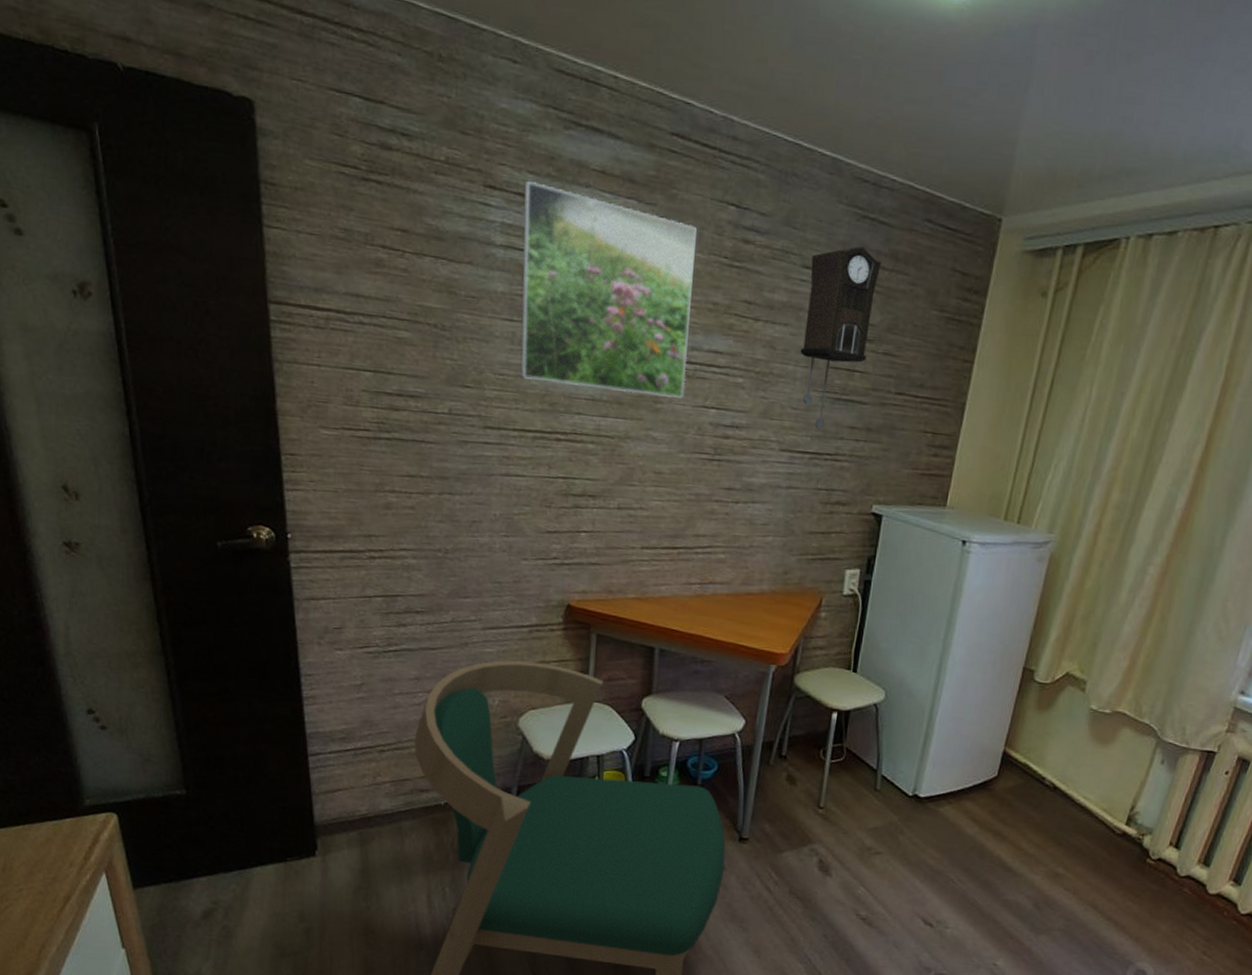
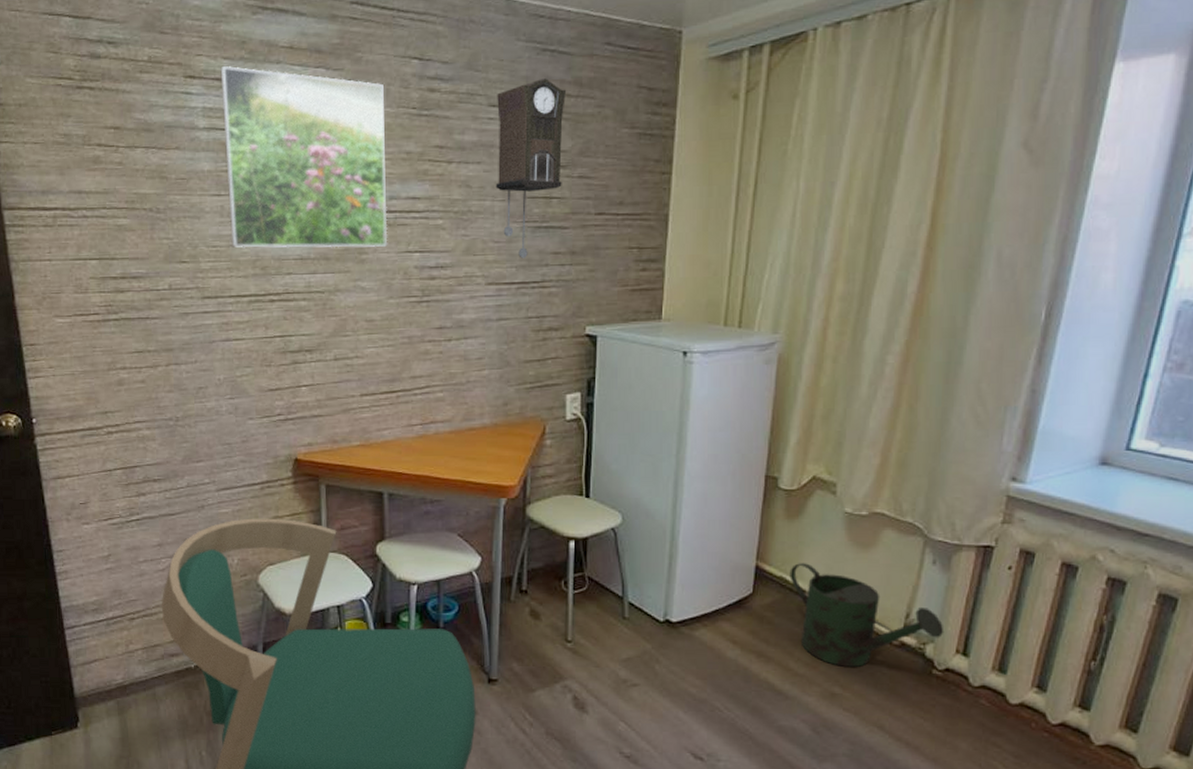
watering can: none [1032,752,1162,852] -> present [790,563,944,668]

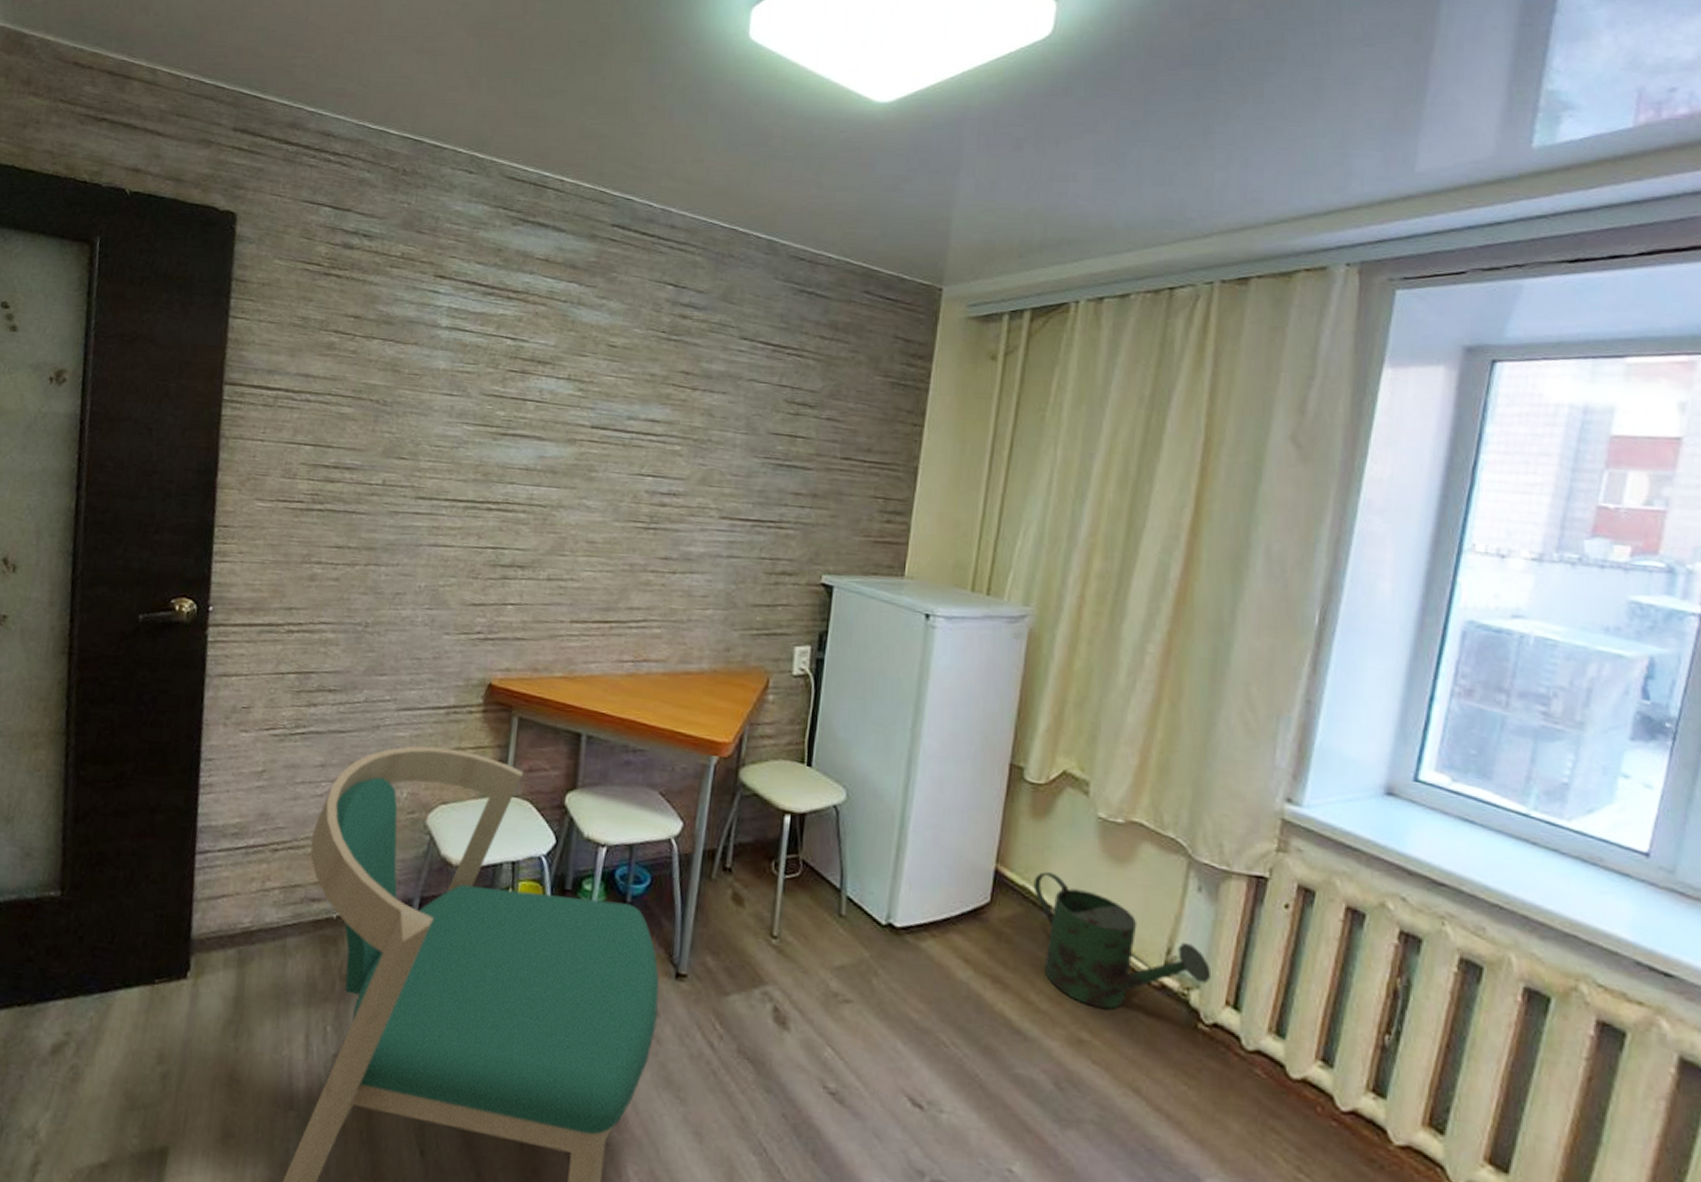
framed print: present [220,65,388,248] -> none [456,269,635,467]
pendulum clock: present [495,78,567,258] -> none [739,318,821,496]

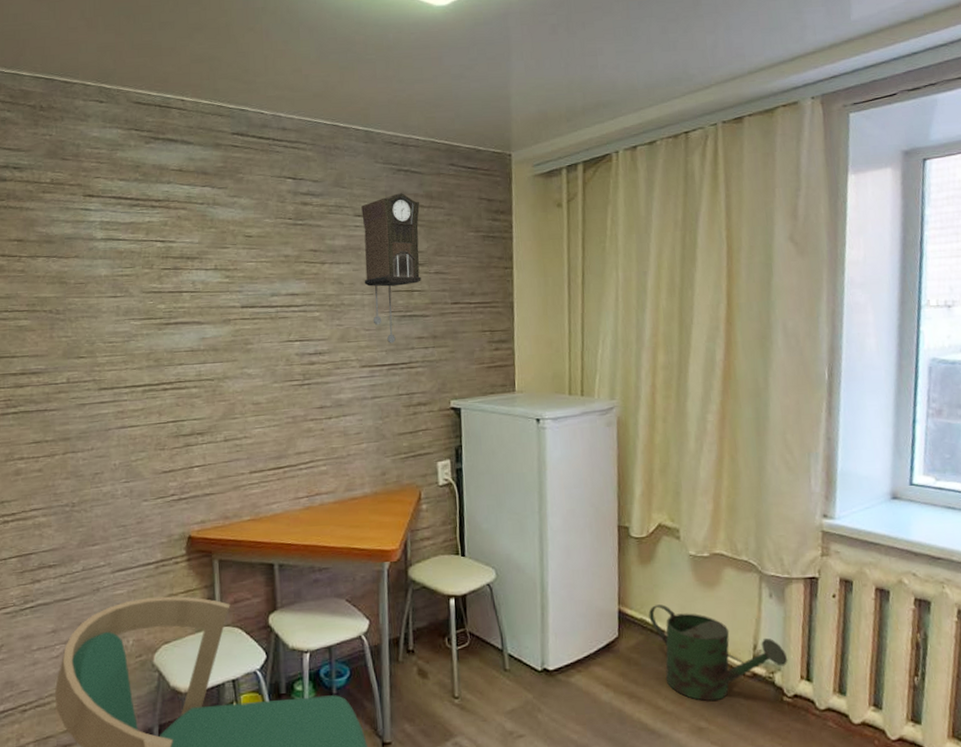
pendulum clock: none [739,318,821,496] -> present [361,193,421,343]

